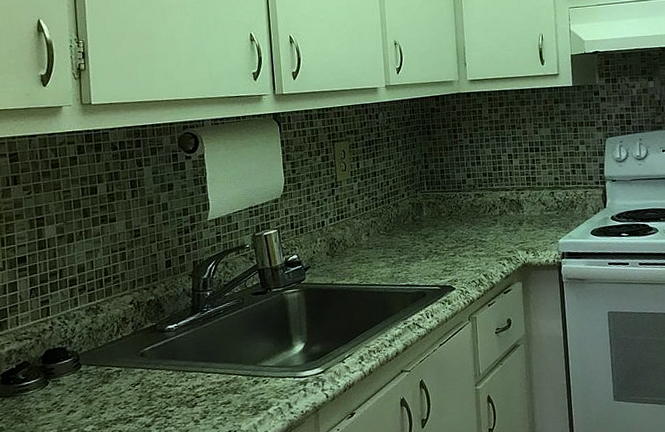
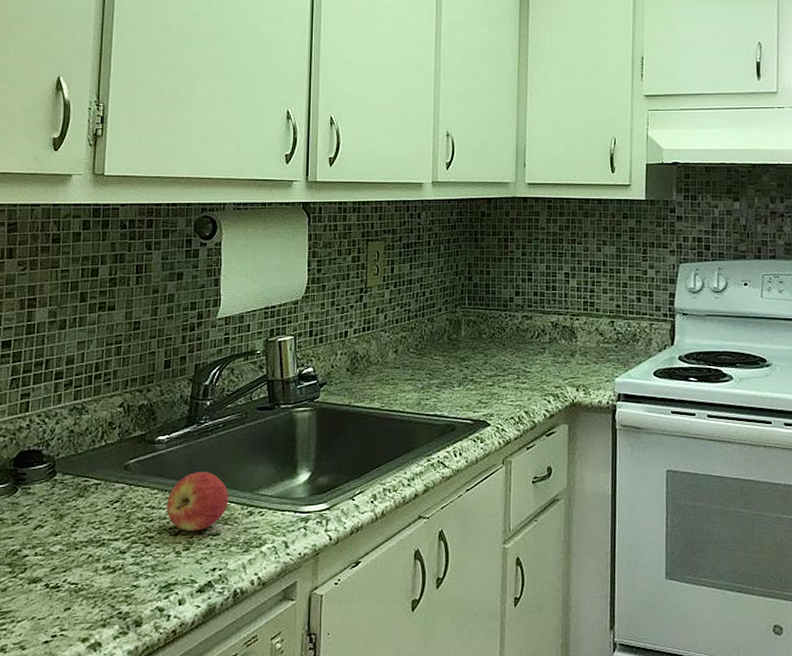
apple: none [182,351,236,403] -> present [167,472,229,532]

